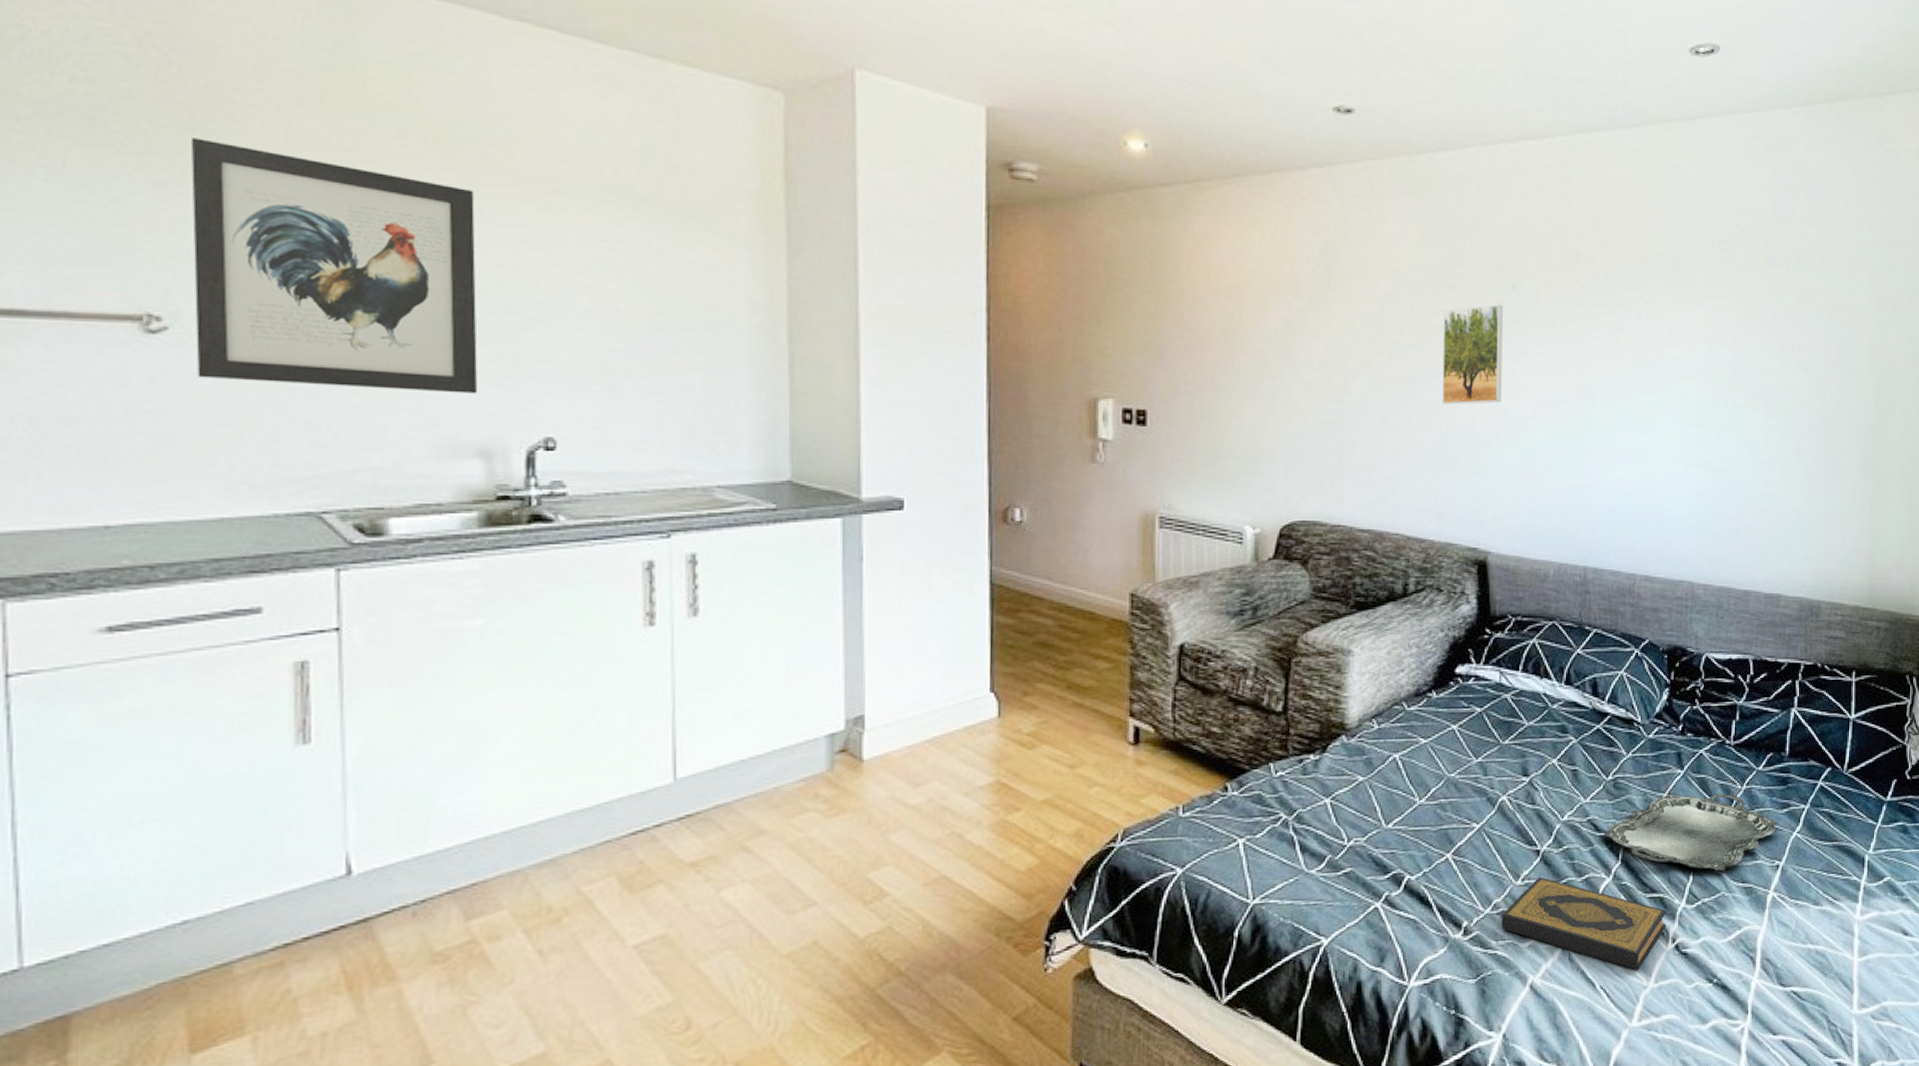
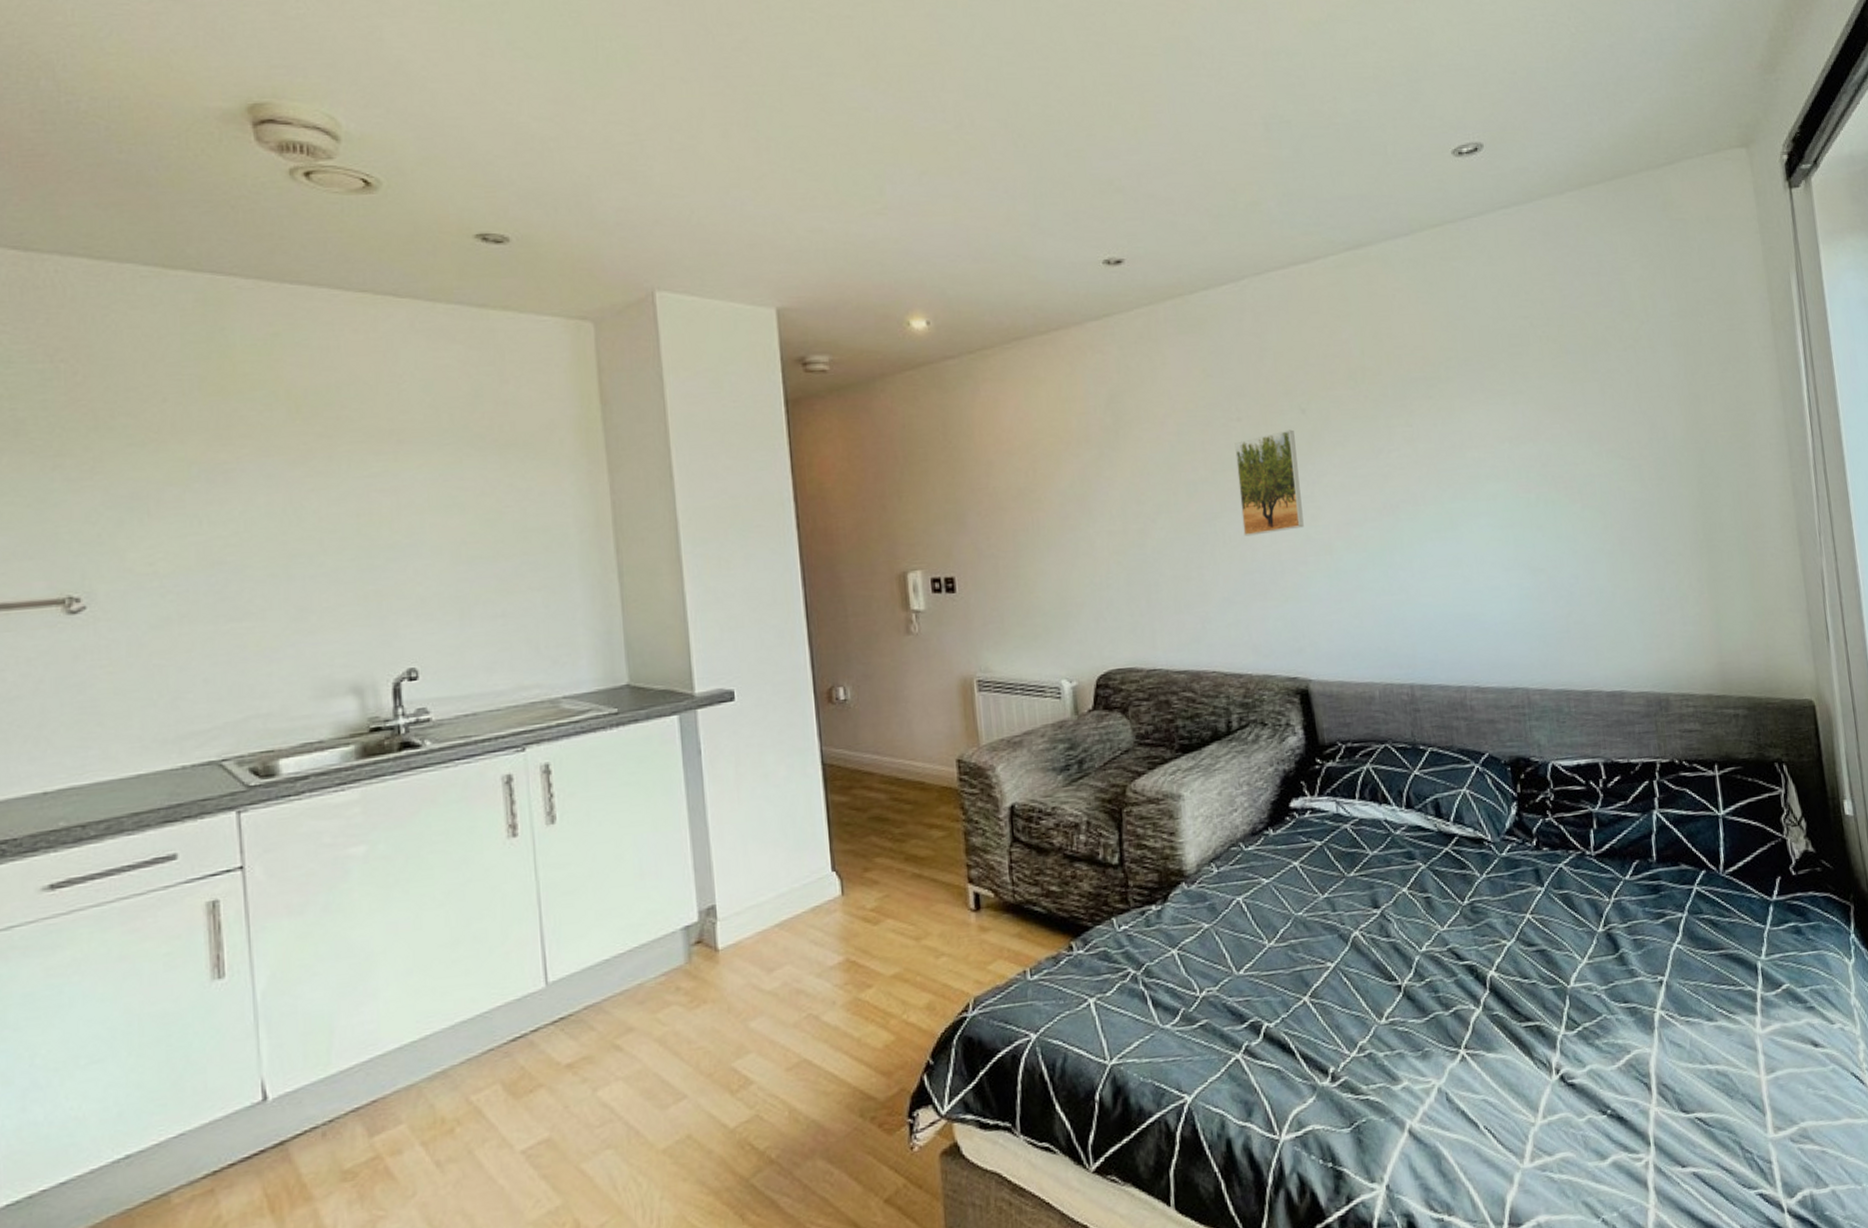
wall art: present [190,138,478,394] -> none [95,435,348,649]
hardback book: present [1501,876,1667,970] -> none [1369,1013,1548,1106]
serving tray: present [1603,793,1778,871] -> none [1466,908,1655,992]

